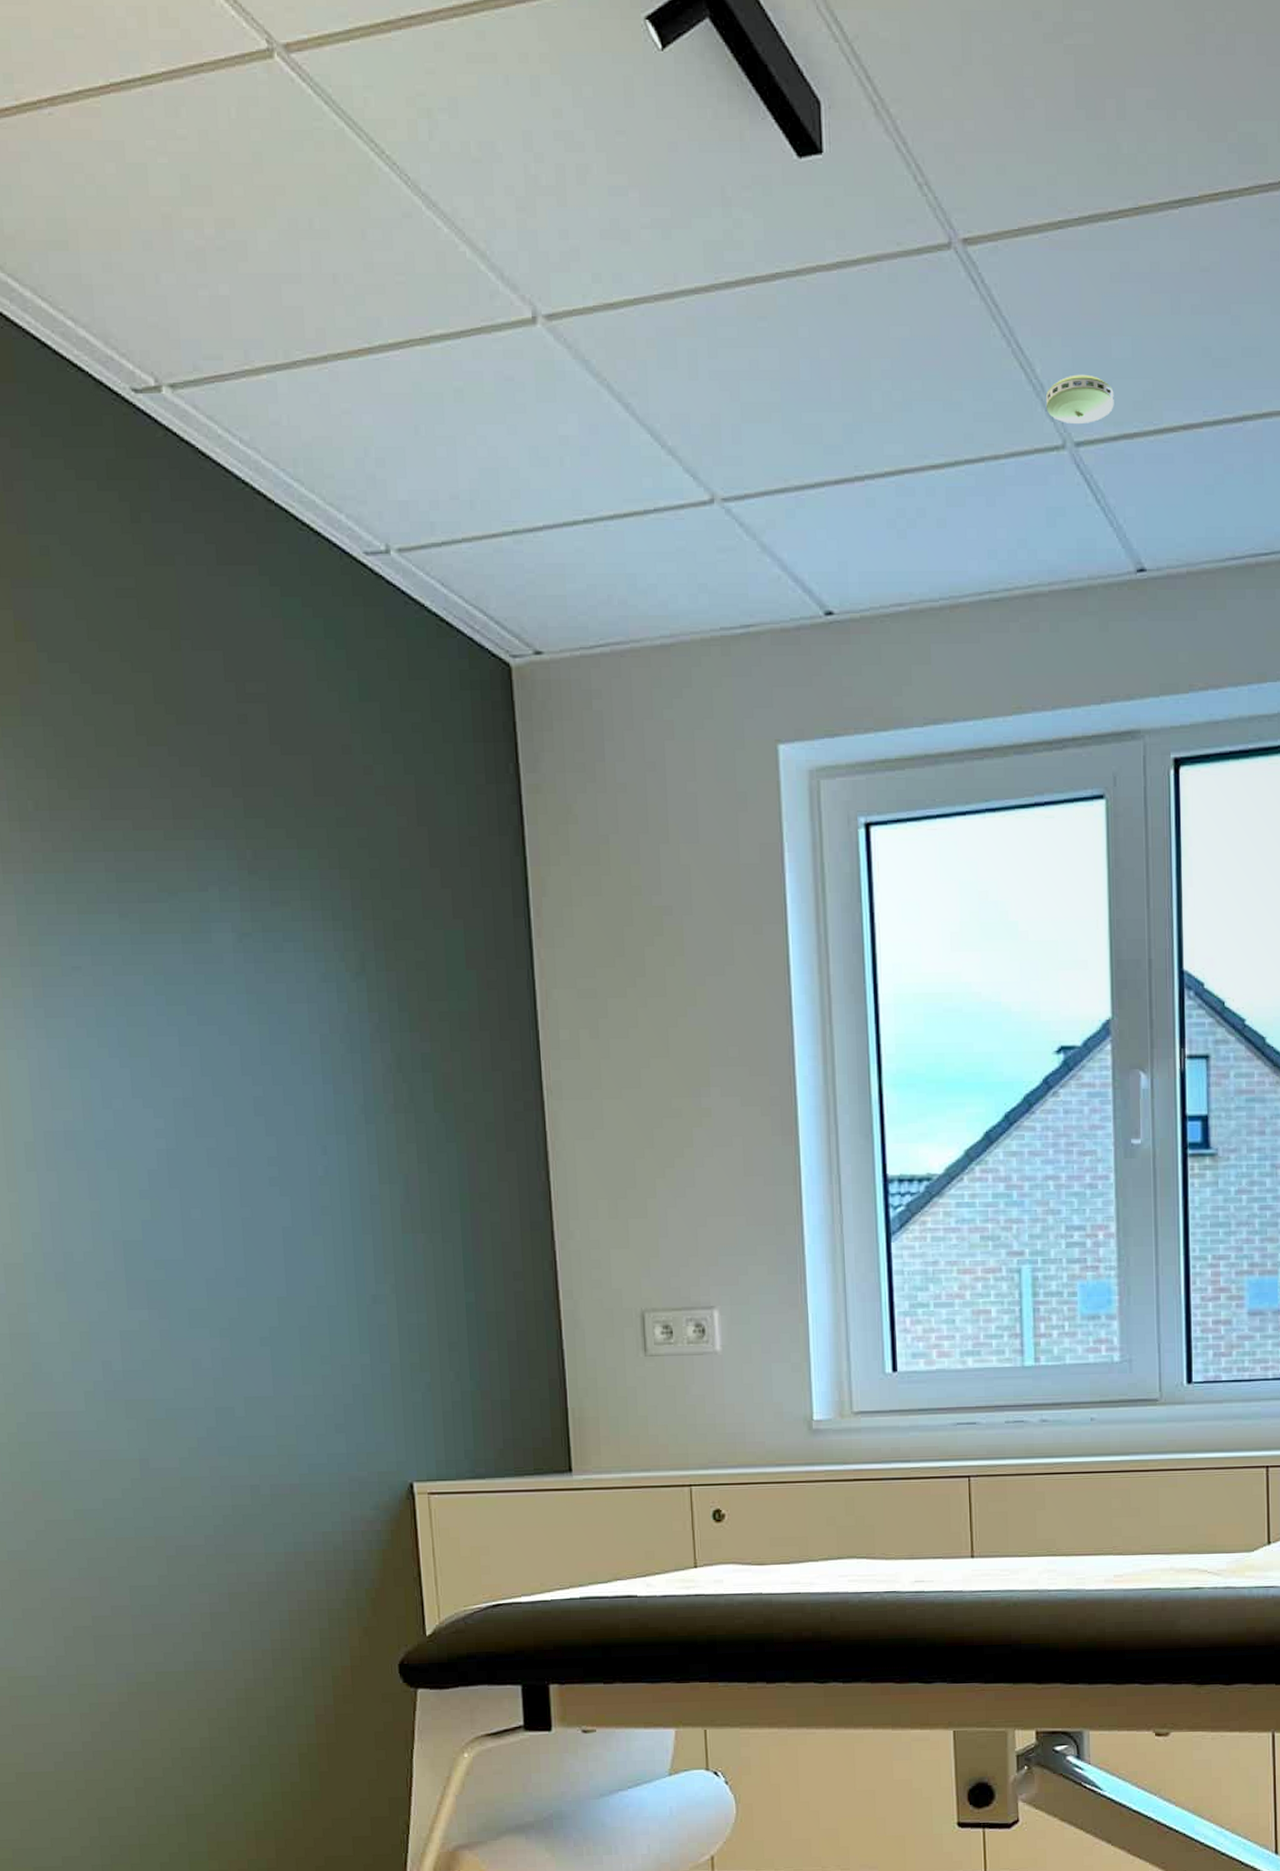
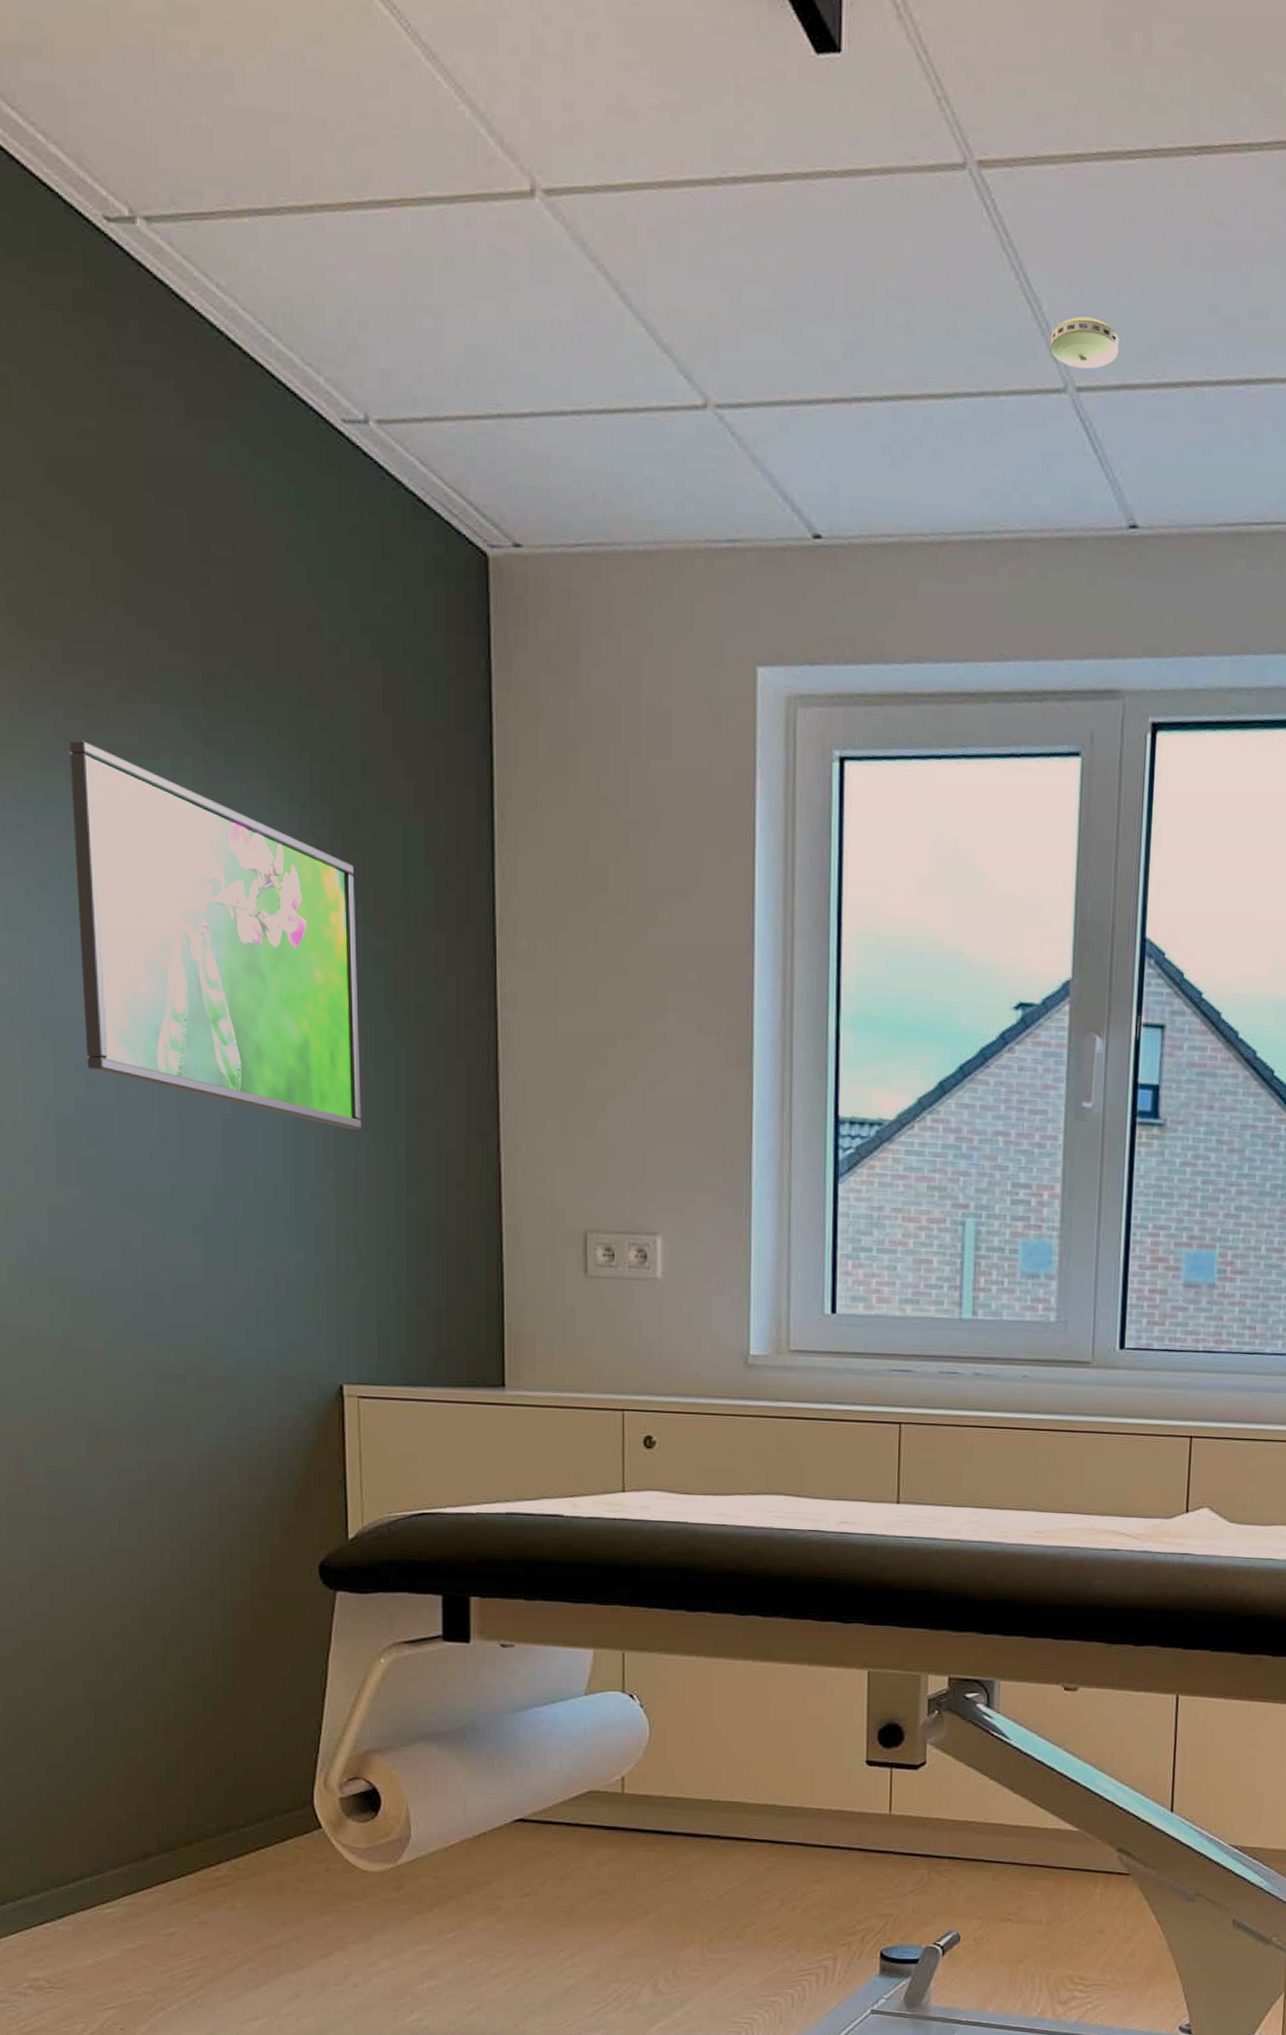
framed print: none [121,880,418,1231] -> present [69,739,361,1130]

